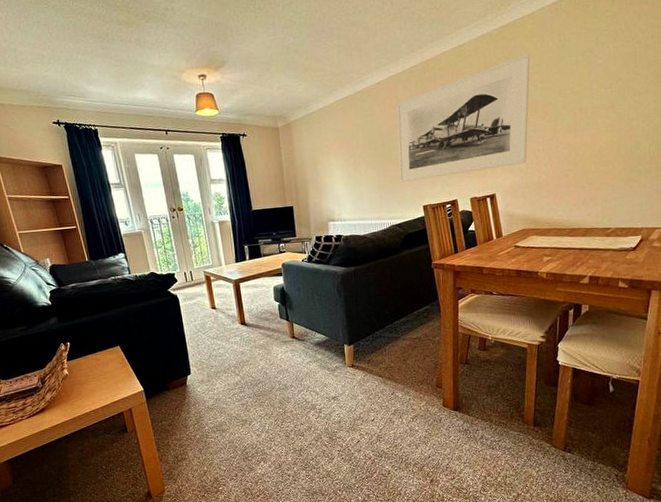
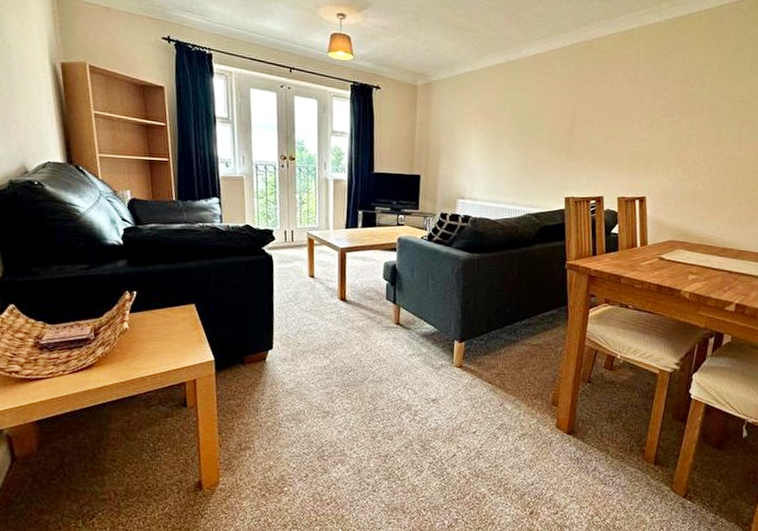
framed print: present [396,53,531,182] -> none [543,51,703,169]

